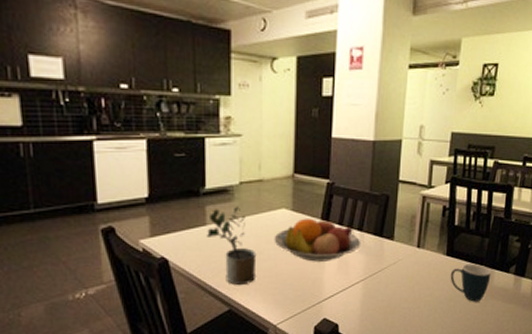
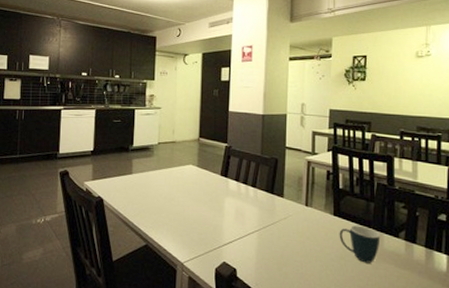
potted plant: present [207,205,257,286] -> none [132,160,169,225]
fruit bowl: present [274,217,361,262] -> none [183,173,255,211]

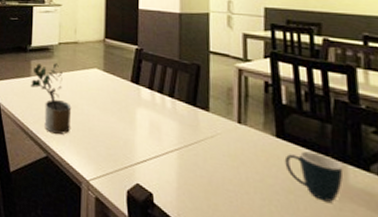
potted plant: none [132,160,169,225] -> present [31,62,72,135]

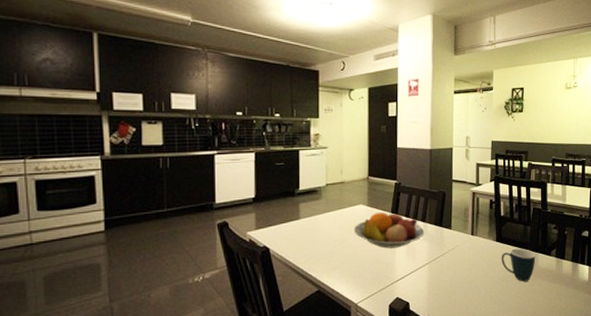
potted plant: present [31,62,72,135] -> none [300,203,340,270]
fruit bowl: none [87,79,173,124] -> present [353,211,425,249]

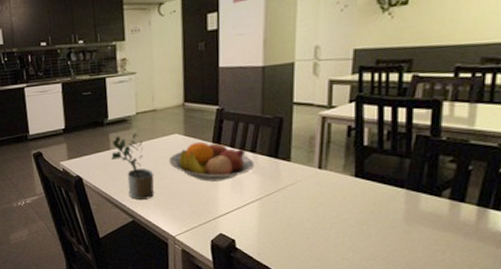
potted plant: none [300,203,340,270] -> present [111,132,155,201]
mug: present [501,248,536,282] -> none [361,186,416,227]

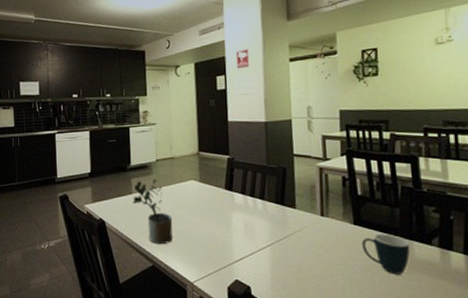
fruit bowl: present [168,140,255,181] -> none [186,187,265,227]
mug: none [361,186,416,227] -> present [361,234,411,275]

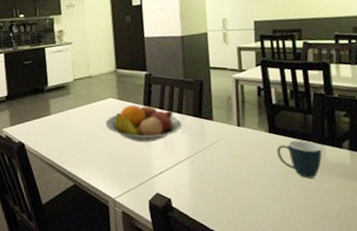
potted plant: present [133,178,174,245] -> none [51,98,94,164]
fruit bowl: none [186,187,265,227] -> present [105,103,183,143]

